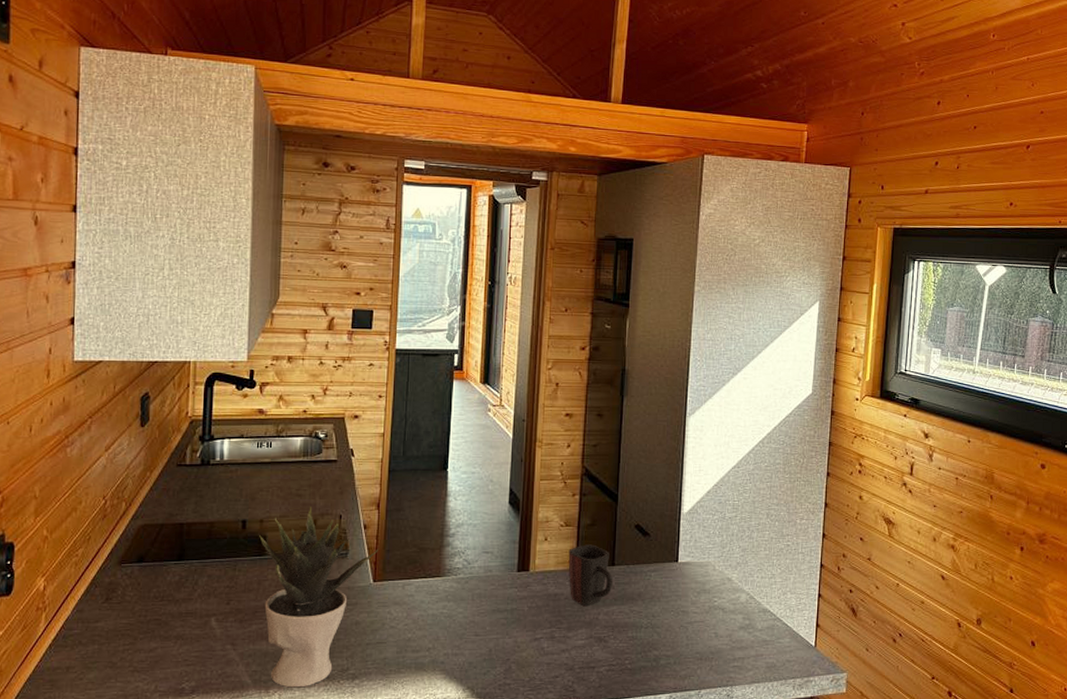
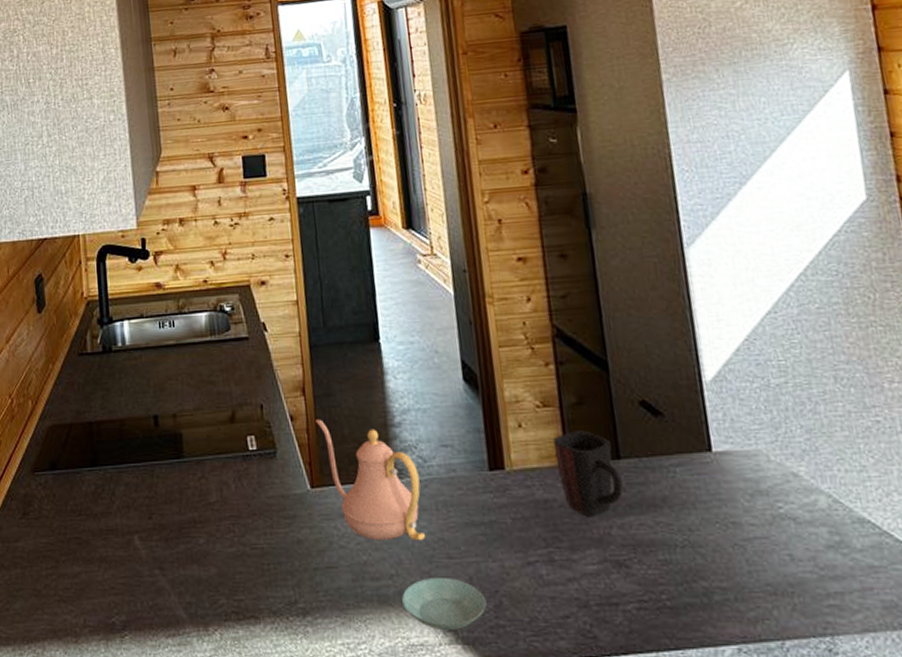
potted plant: present [259,507,380,688] -> none [174,396,313,625]
teapot: none [385,529,462,623] -> present [316,419,426,541]
saucer: none [434,649,499,689] -> present [402,576,487,631]

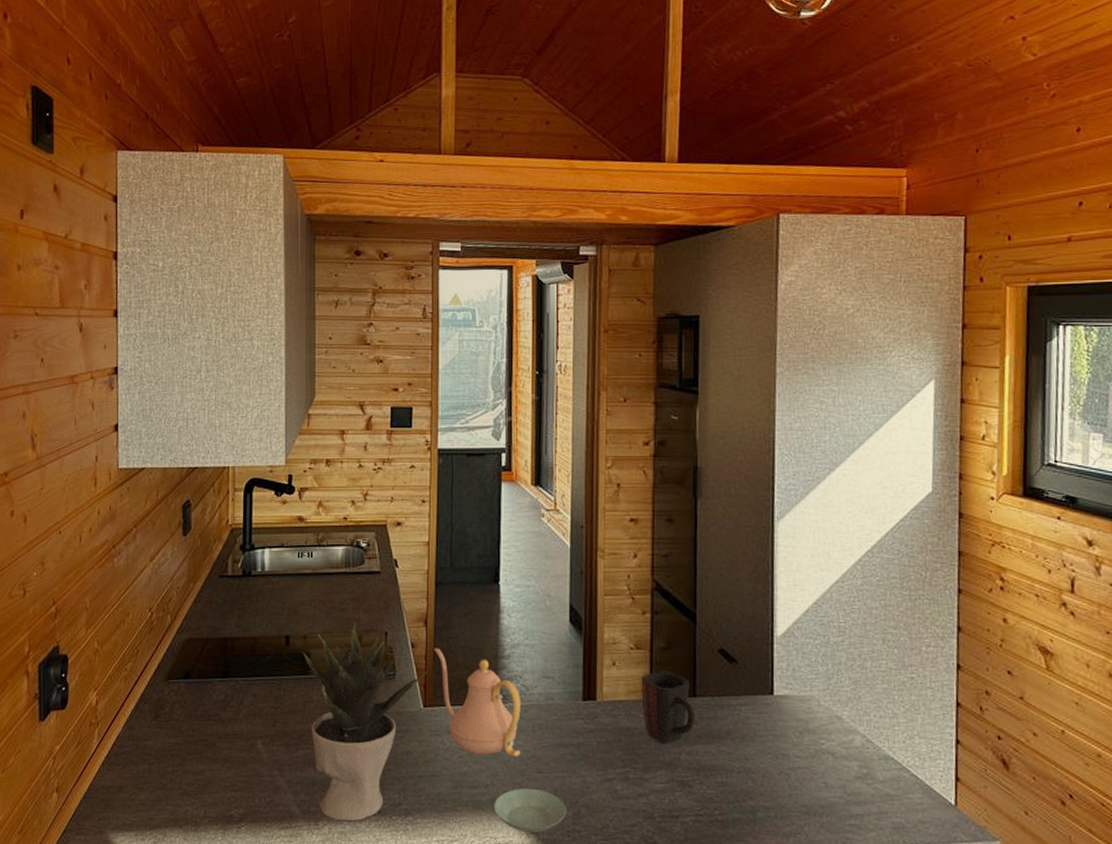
potted plant: none [174,396,313,625] -> present [303,622,429,822]

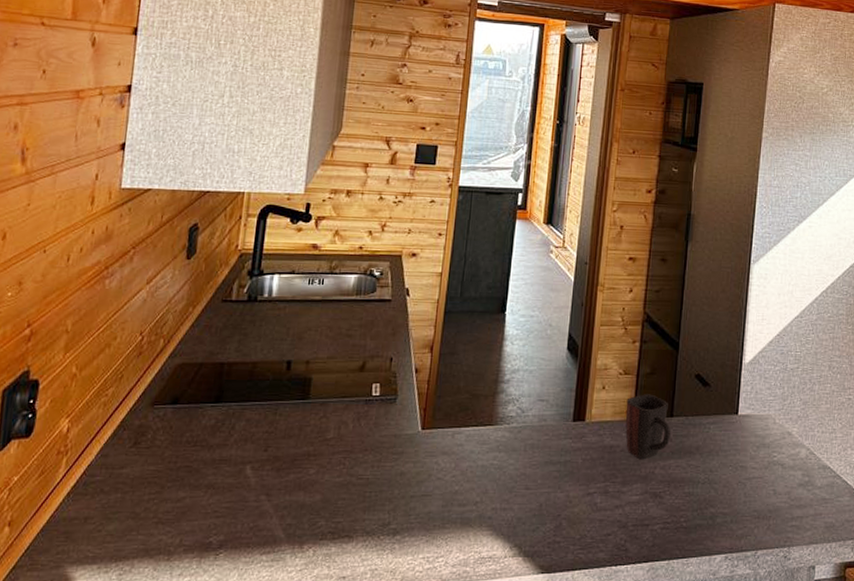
potted plant: present [303,622,429,822] -> none [304,348,430,543]
teapot: present [434,648,521,757] -> none [437,373,516,475]
saucer: present [494,787,567,833] -> none [481,503,549,546]

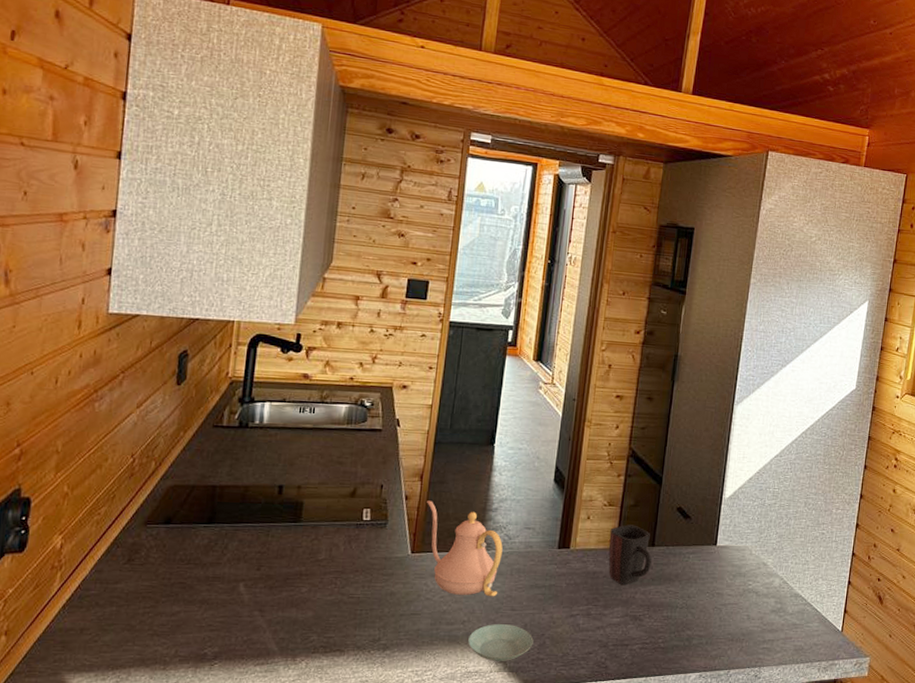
teapot: none [437,373,516,475] -> present [427,500,503,597]
saucer: none [481,503,549,546] -> present [468,623,534,662]

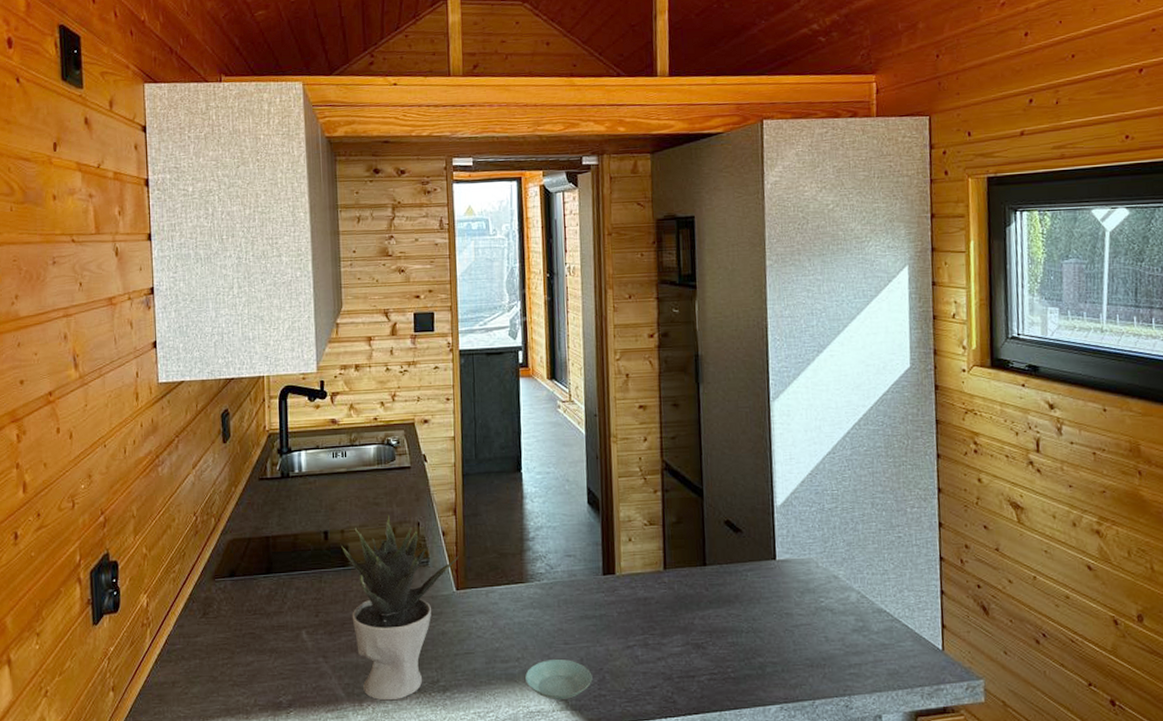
potted plant: none [296,475,420,657] -> present [341,515,460,701]
teapot: present [427,500,503,597] -> none [464,534,548,632]
mug: present [608,524,652,584] -> none [655,543,706,610]

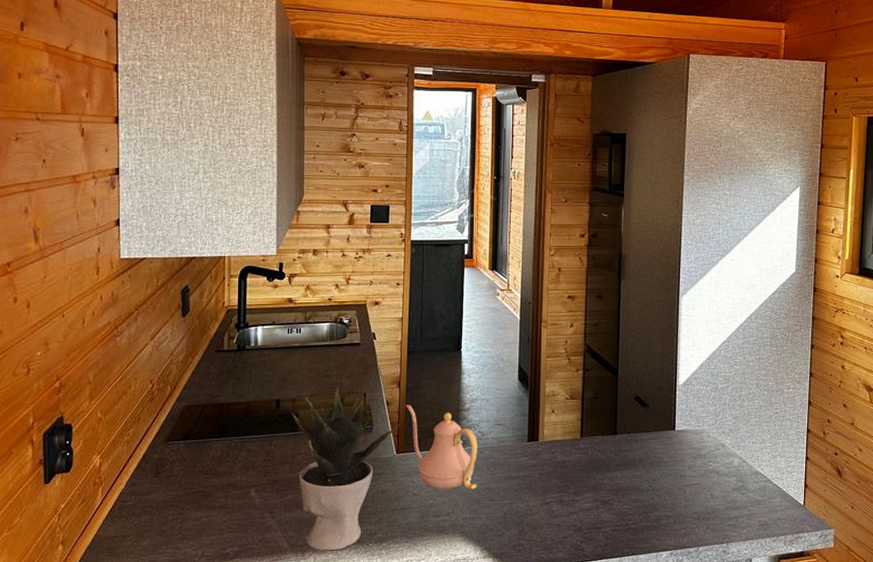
teapot: none [464,534,548,632] -> present [406,405,477,490]
saucer: present [525,658,593,701] -> none [454,513,513,549]

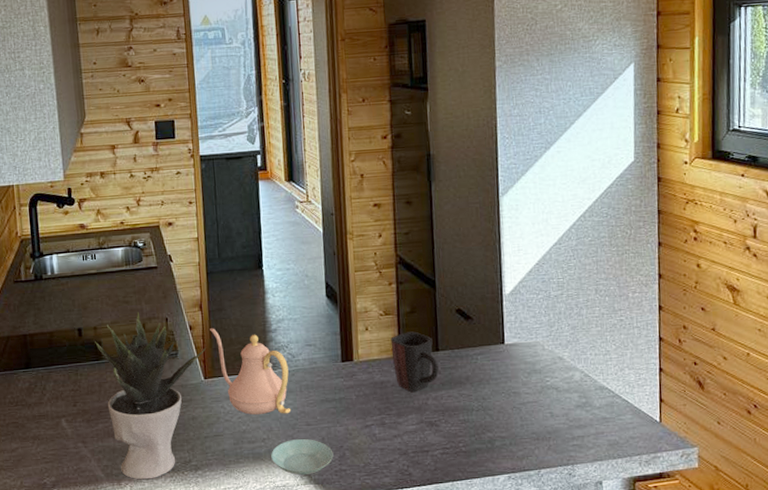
saucer: none [454,513,513,549] -> present [271,438,334,476]
mug: none [574,415,615,472] -> present [390,331,439,392]

